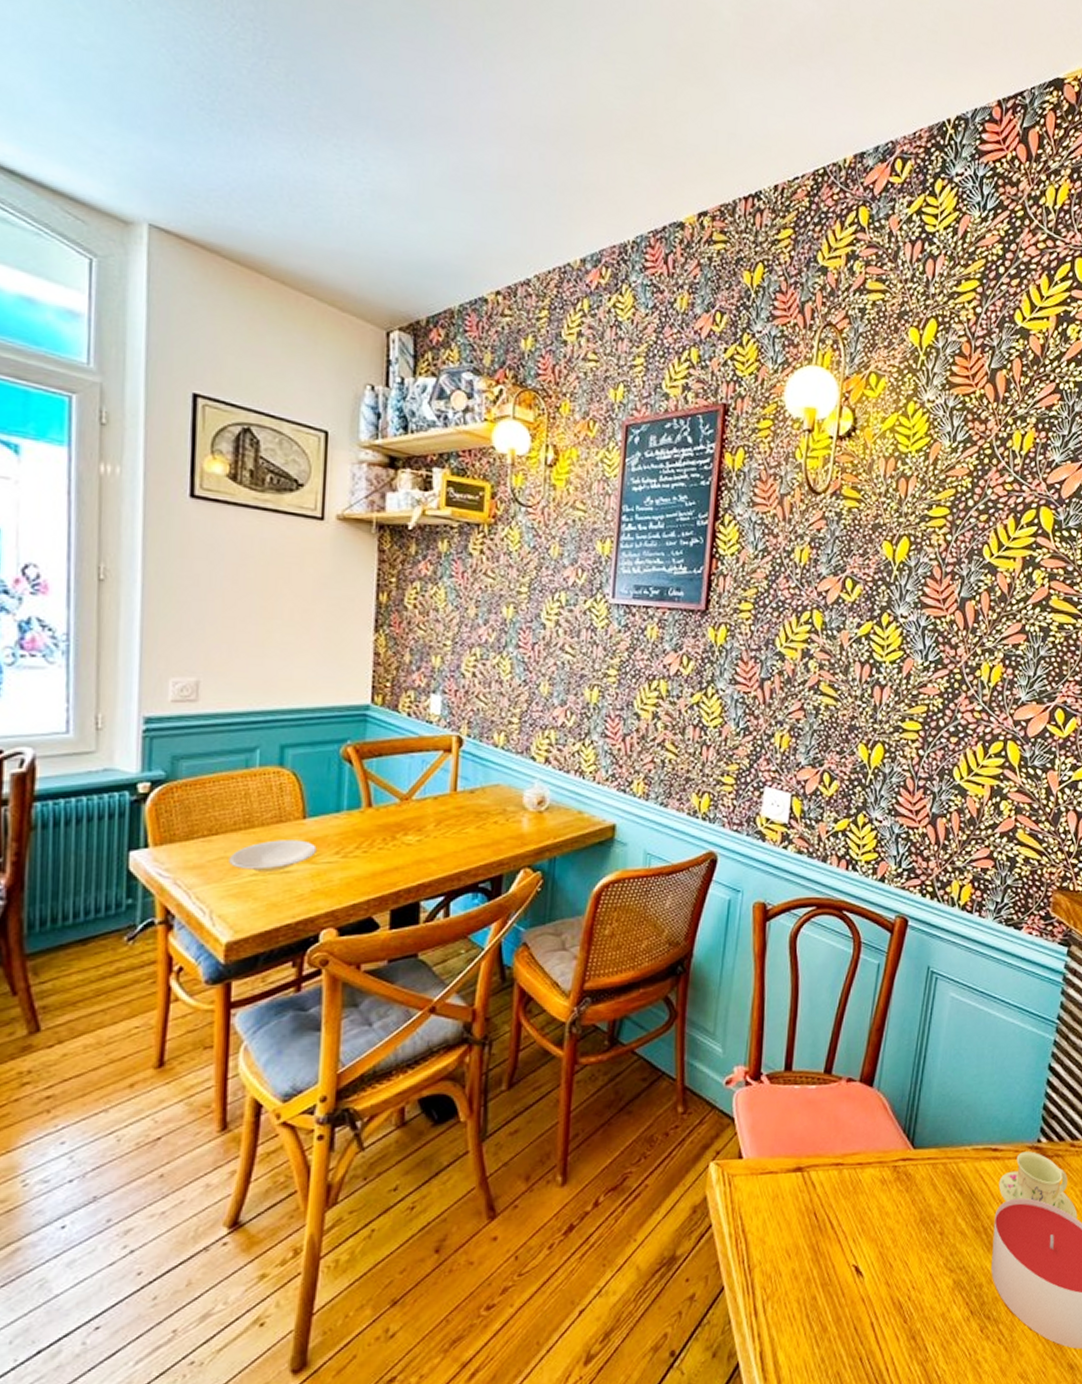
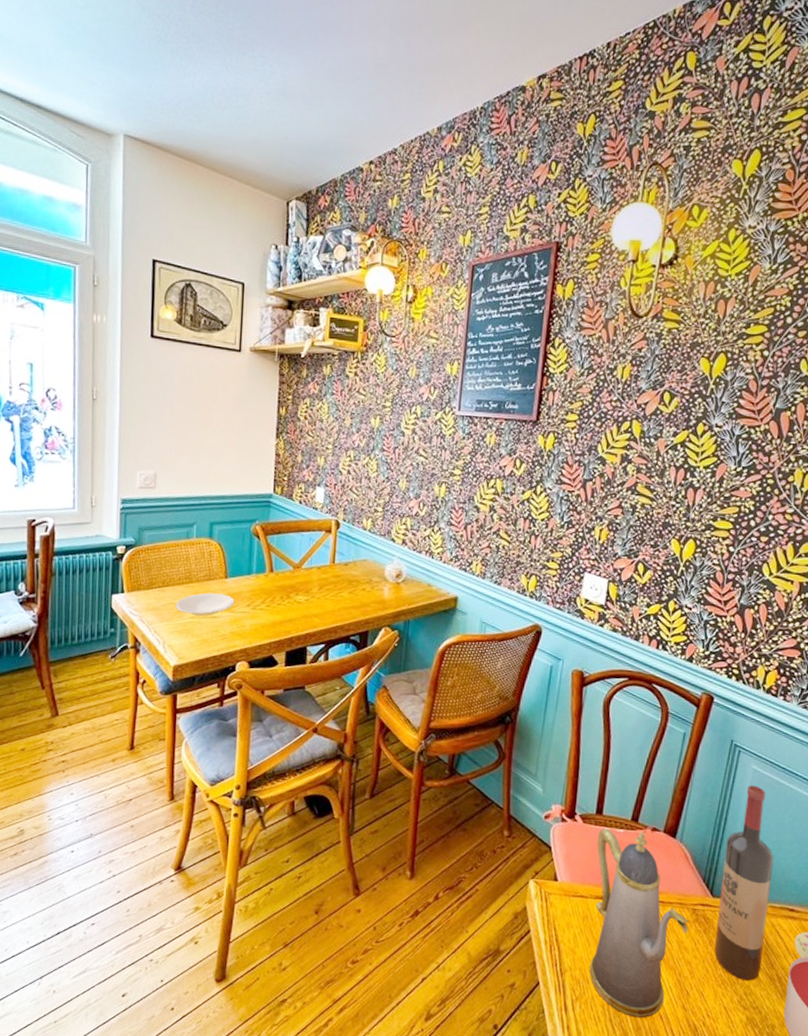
coffee pot: none [782,1084,890,1307] -> present [589,828,689,1018]
wine bottle: none [918,1015,976,1239] -> present [714,785,774,981]

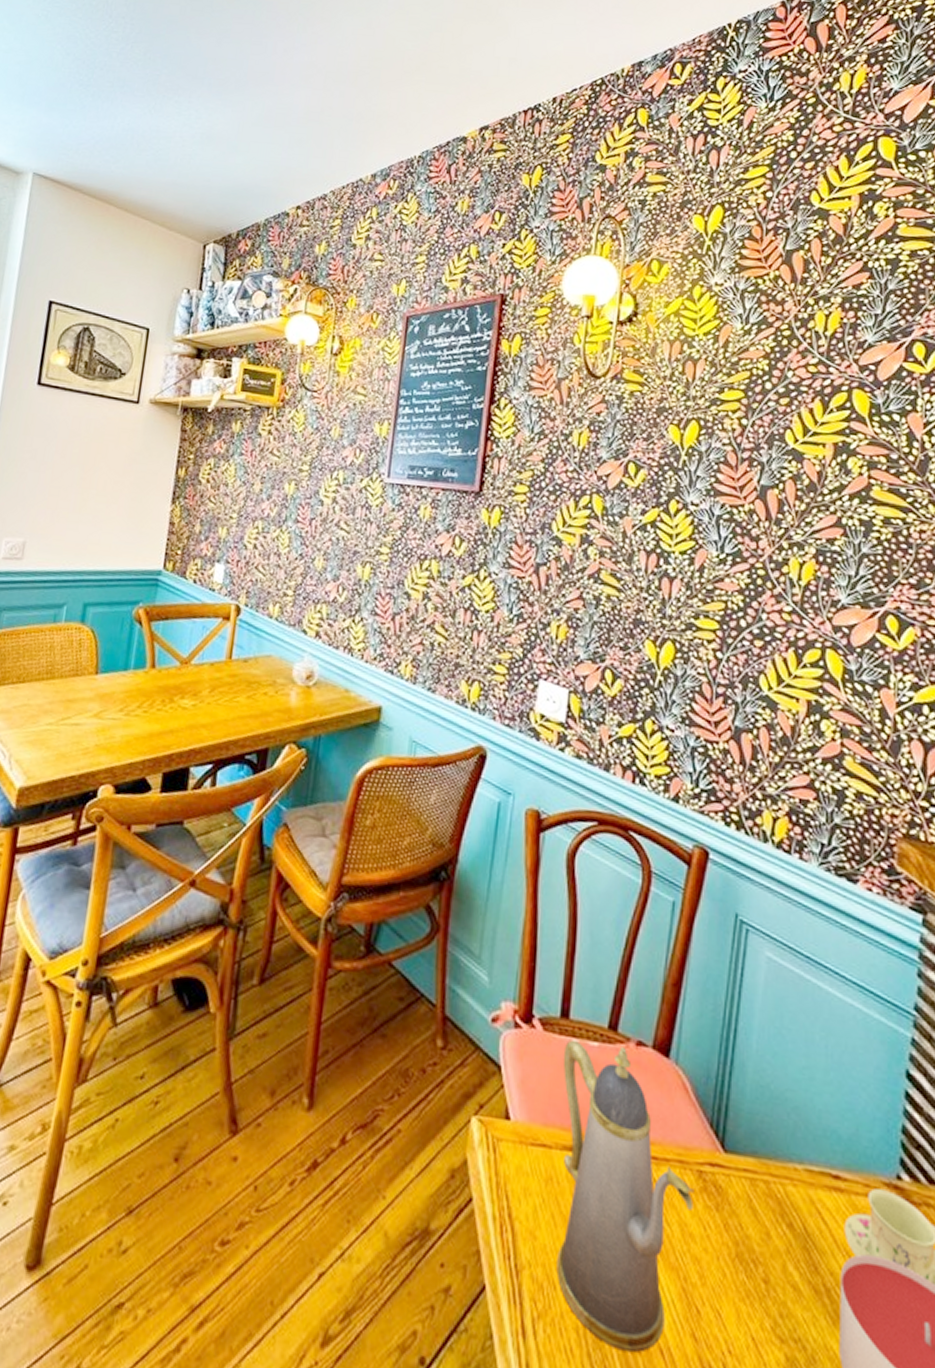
saucer: present [175,593,235,617] -> none [29,692,104,724]
wine bottle: present [714,785,774,981] -> none [732,980,805,1294]

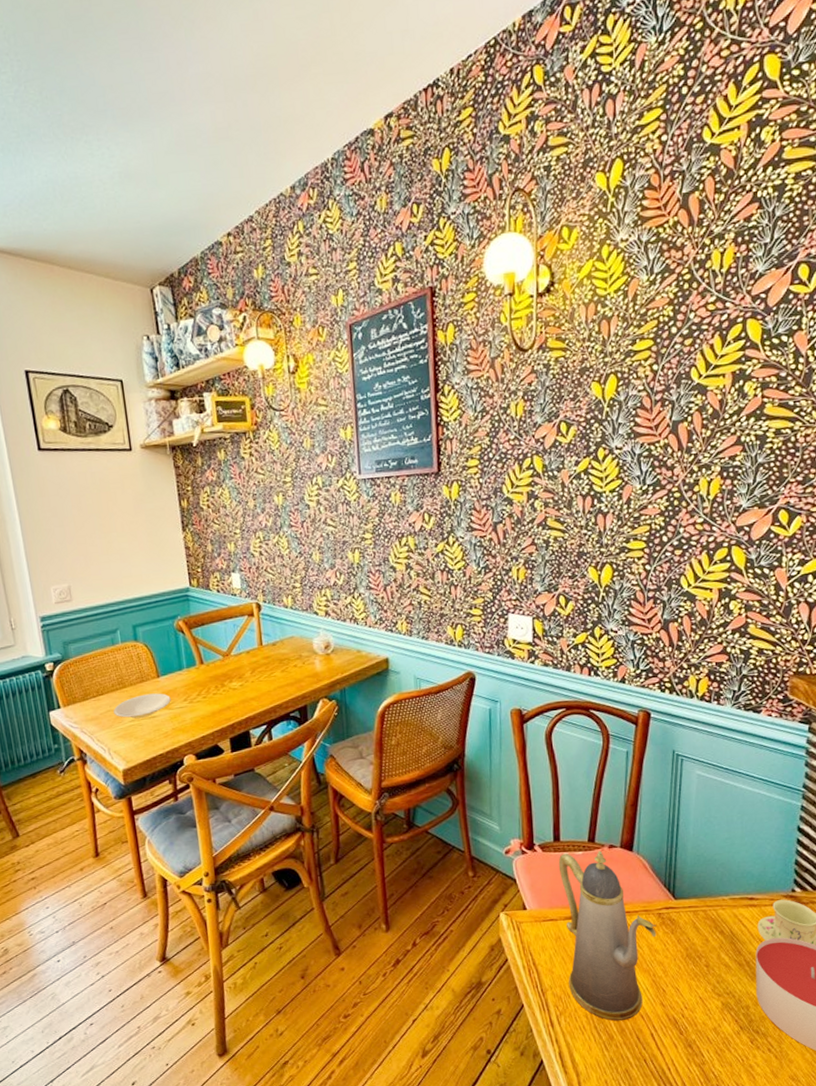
saucer: none [29,692,104,724] -> present [113,693,171,719]

